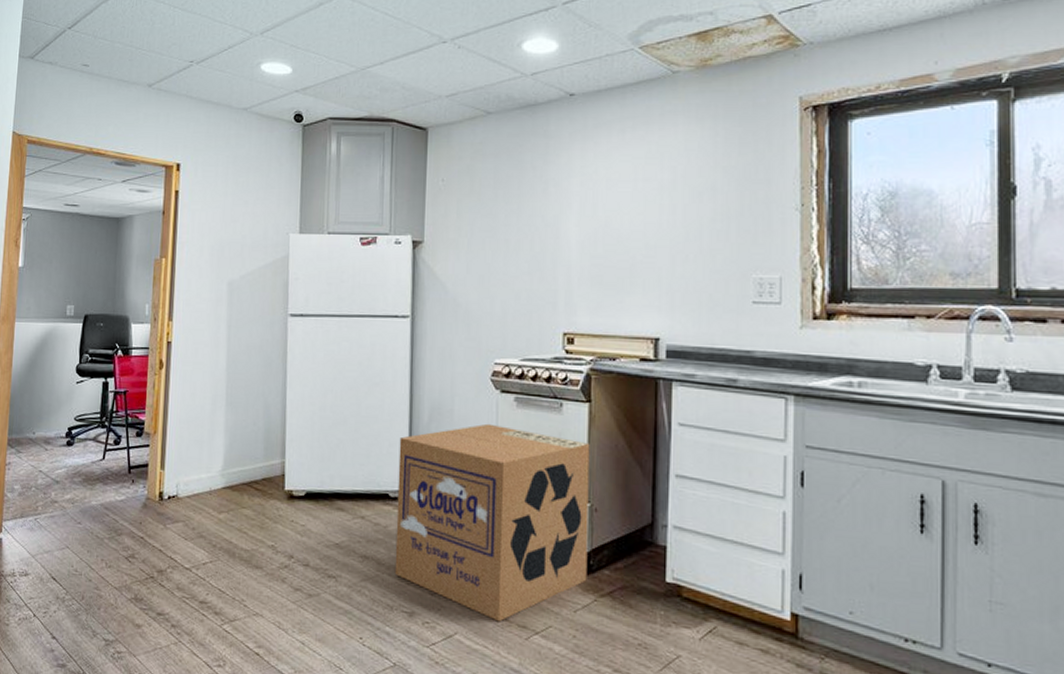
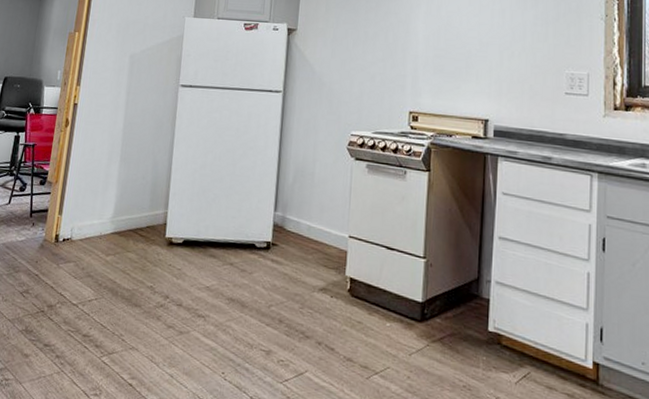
cardboard box: present [394,423,590,622] -> none [256,186,428,362]

